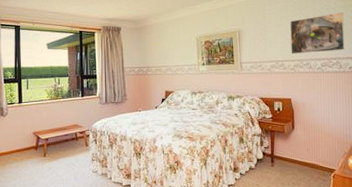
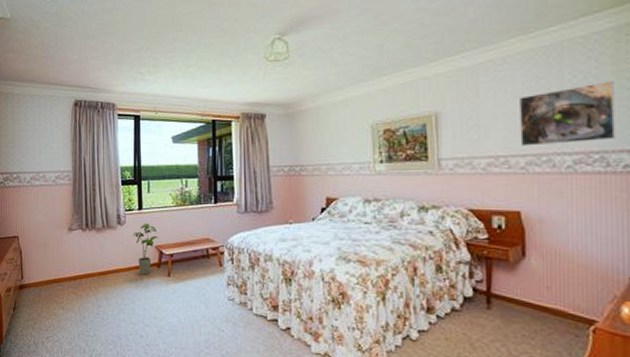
house plant: none [14,114,36,156] -> present [133,224,159,275]

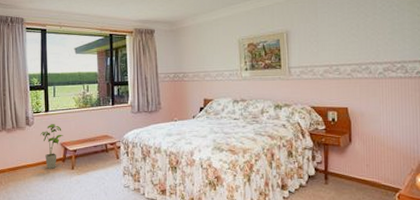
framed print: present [520,81,617,146] -> none [346,9,412,58]

